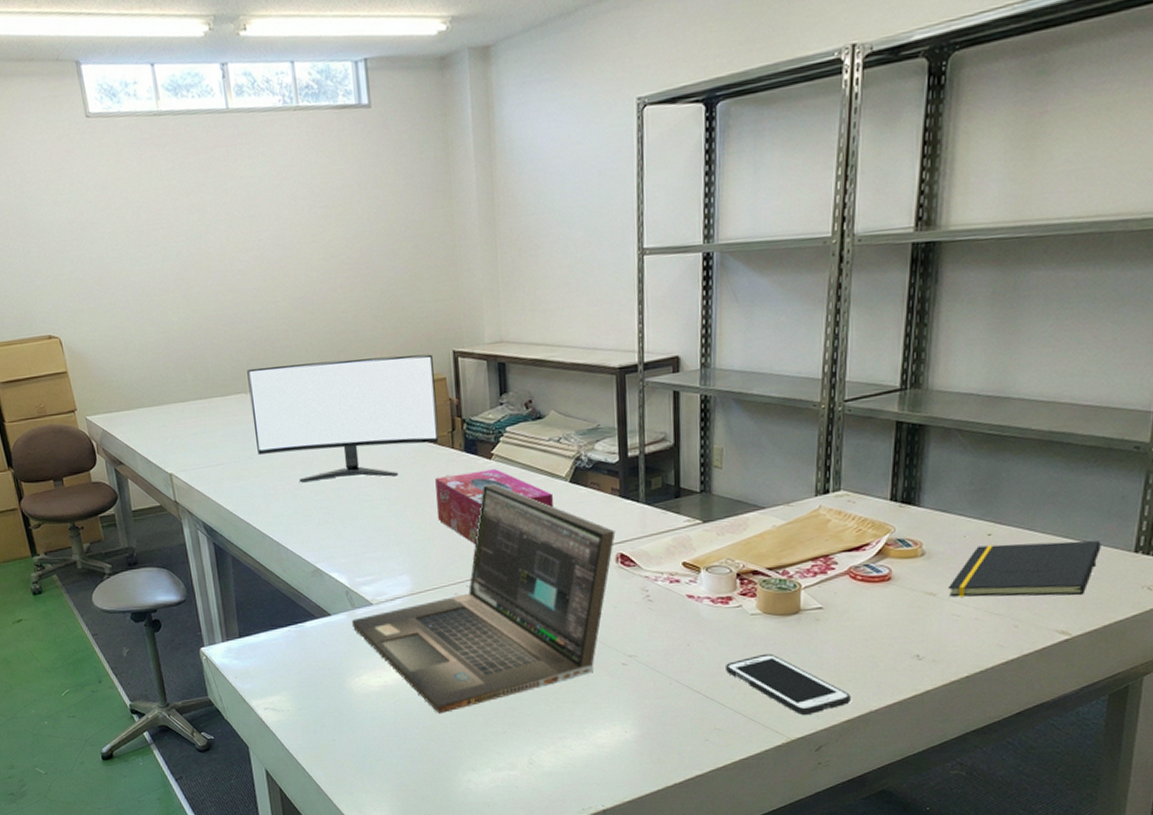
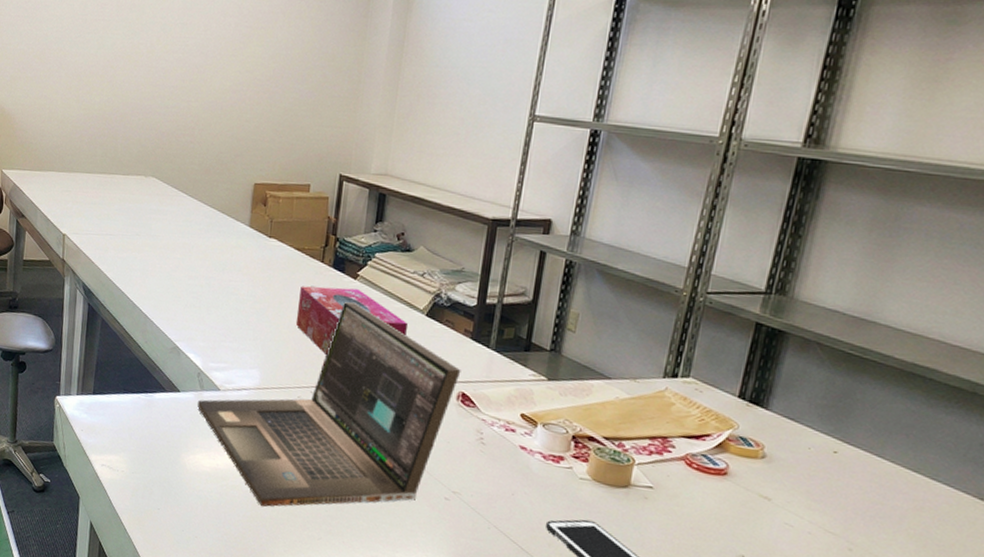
monitor: present [247,354,439,483] -> none [145,155,321,277]
notepad: present [949,540,1101,597] -> none [784,461,952,534]

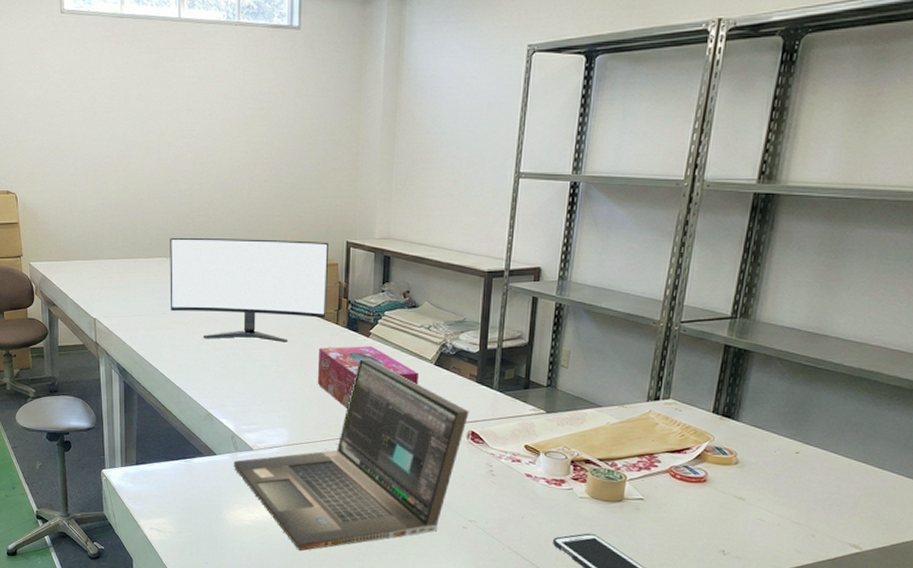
monitor: none [145,155,321,277] -> present [170,237,330,343]

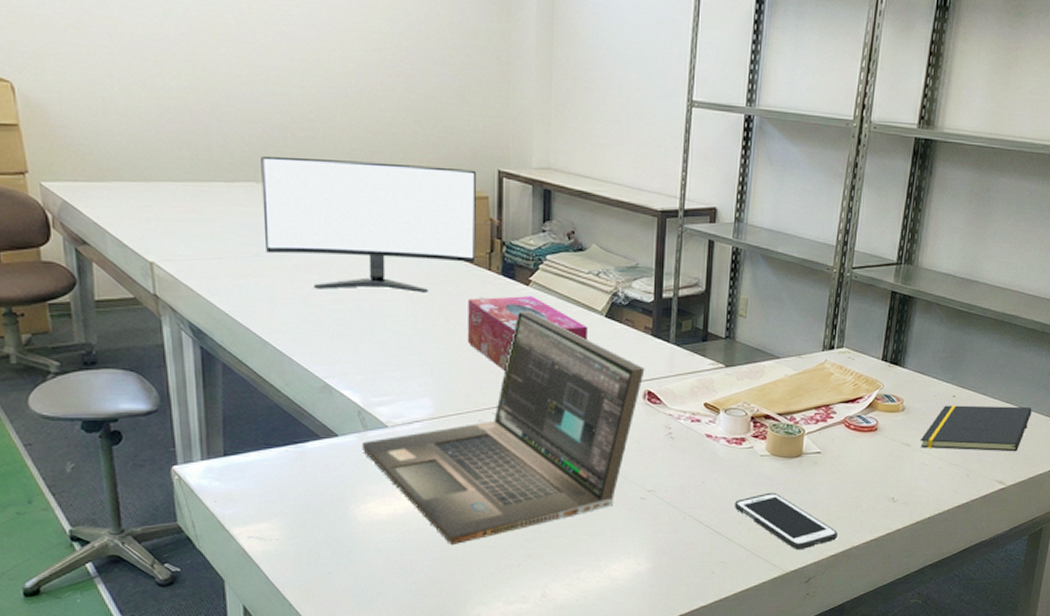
notepad: none [756,461,896,516] -> present [920,405,1032,452]

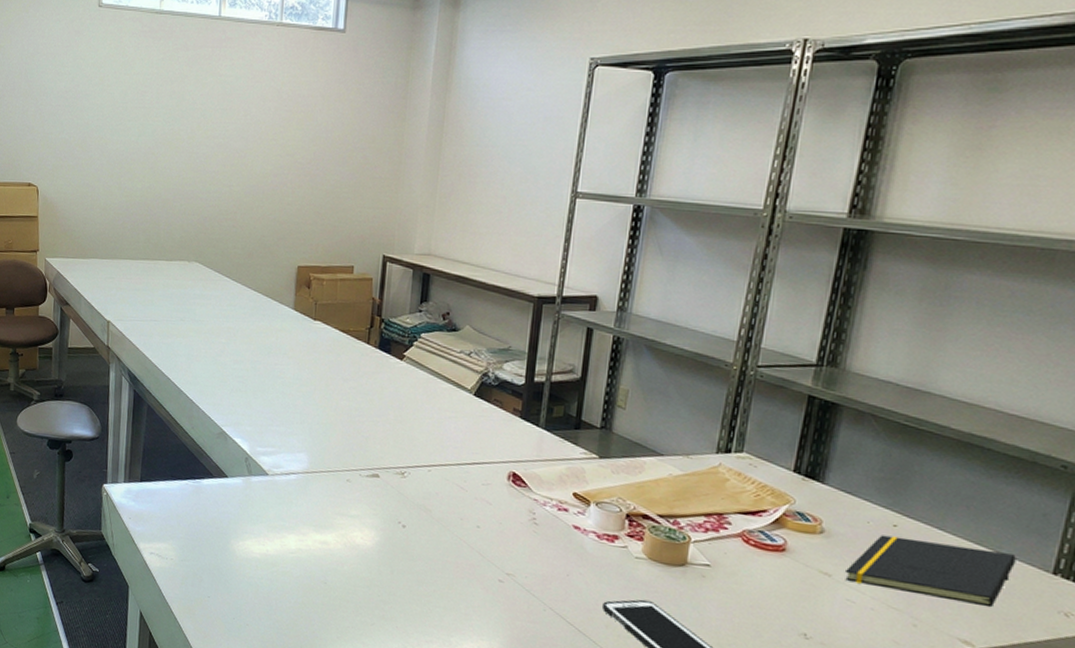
monitor: present [261,155,477,293] -> none [189,240,364,360]
laptop: present [362,310,645,546] -> none [246,382,511,593]
tissue box: present [467,296,589,371] -> none [342,368,457,437]

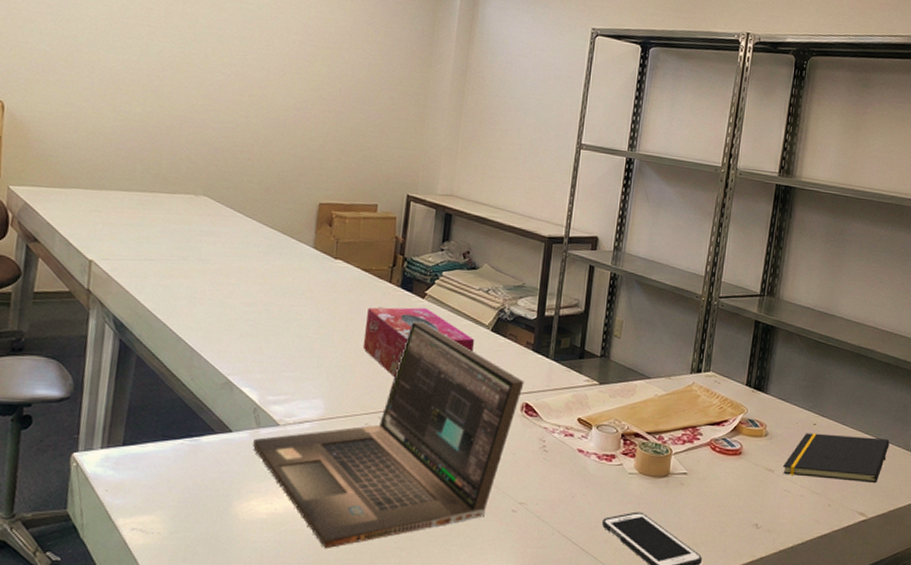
laptop: none [246,382,511,593] -> present [253,321,524,549]
tissue box: none [342,368,457,437] -> present [363,307,475,377]

